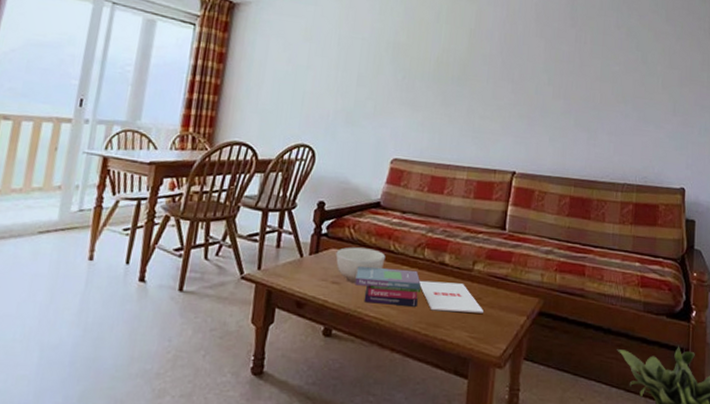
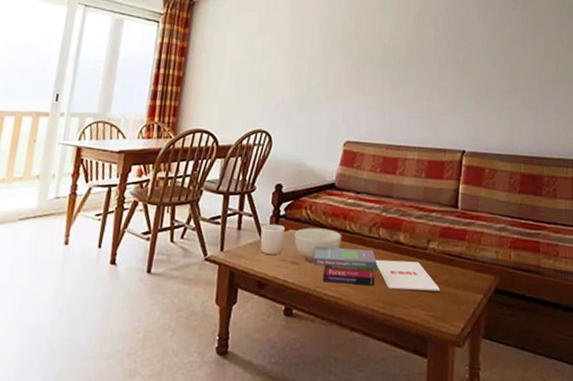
mug: none [299,242,327,275] -> present [260,223,286,256]

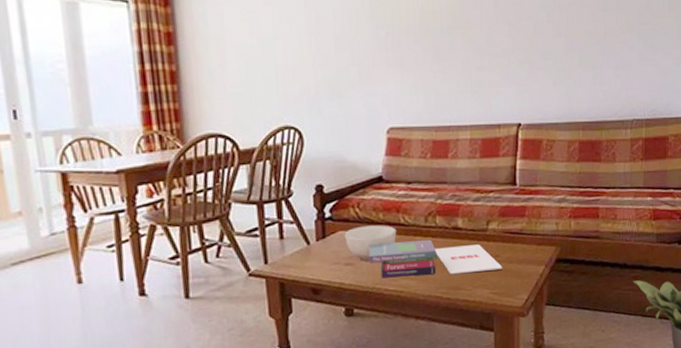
mug: present [260,223,286,256] -> none [306,227,335,261]

